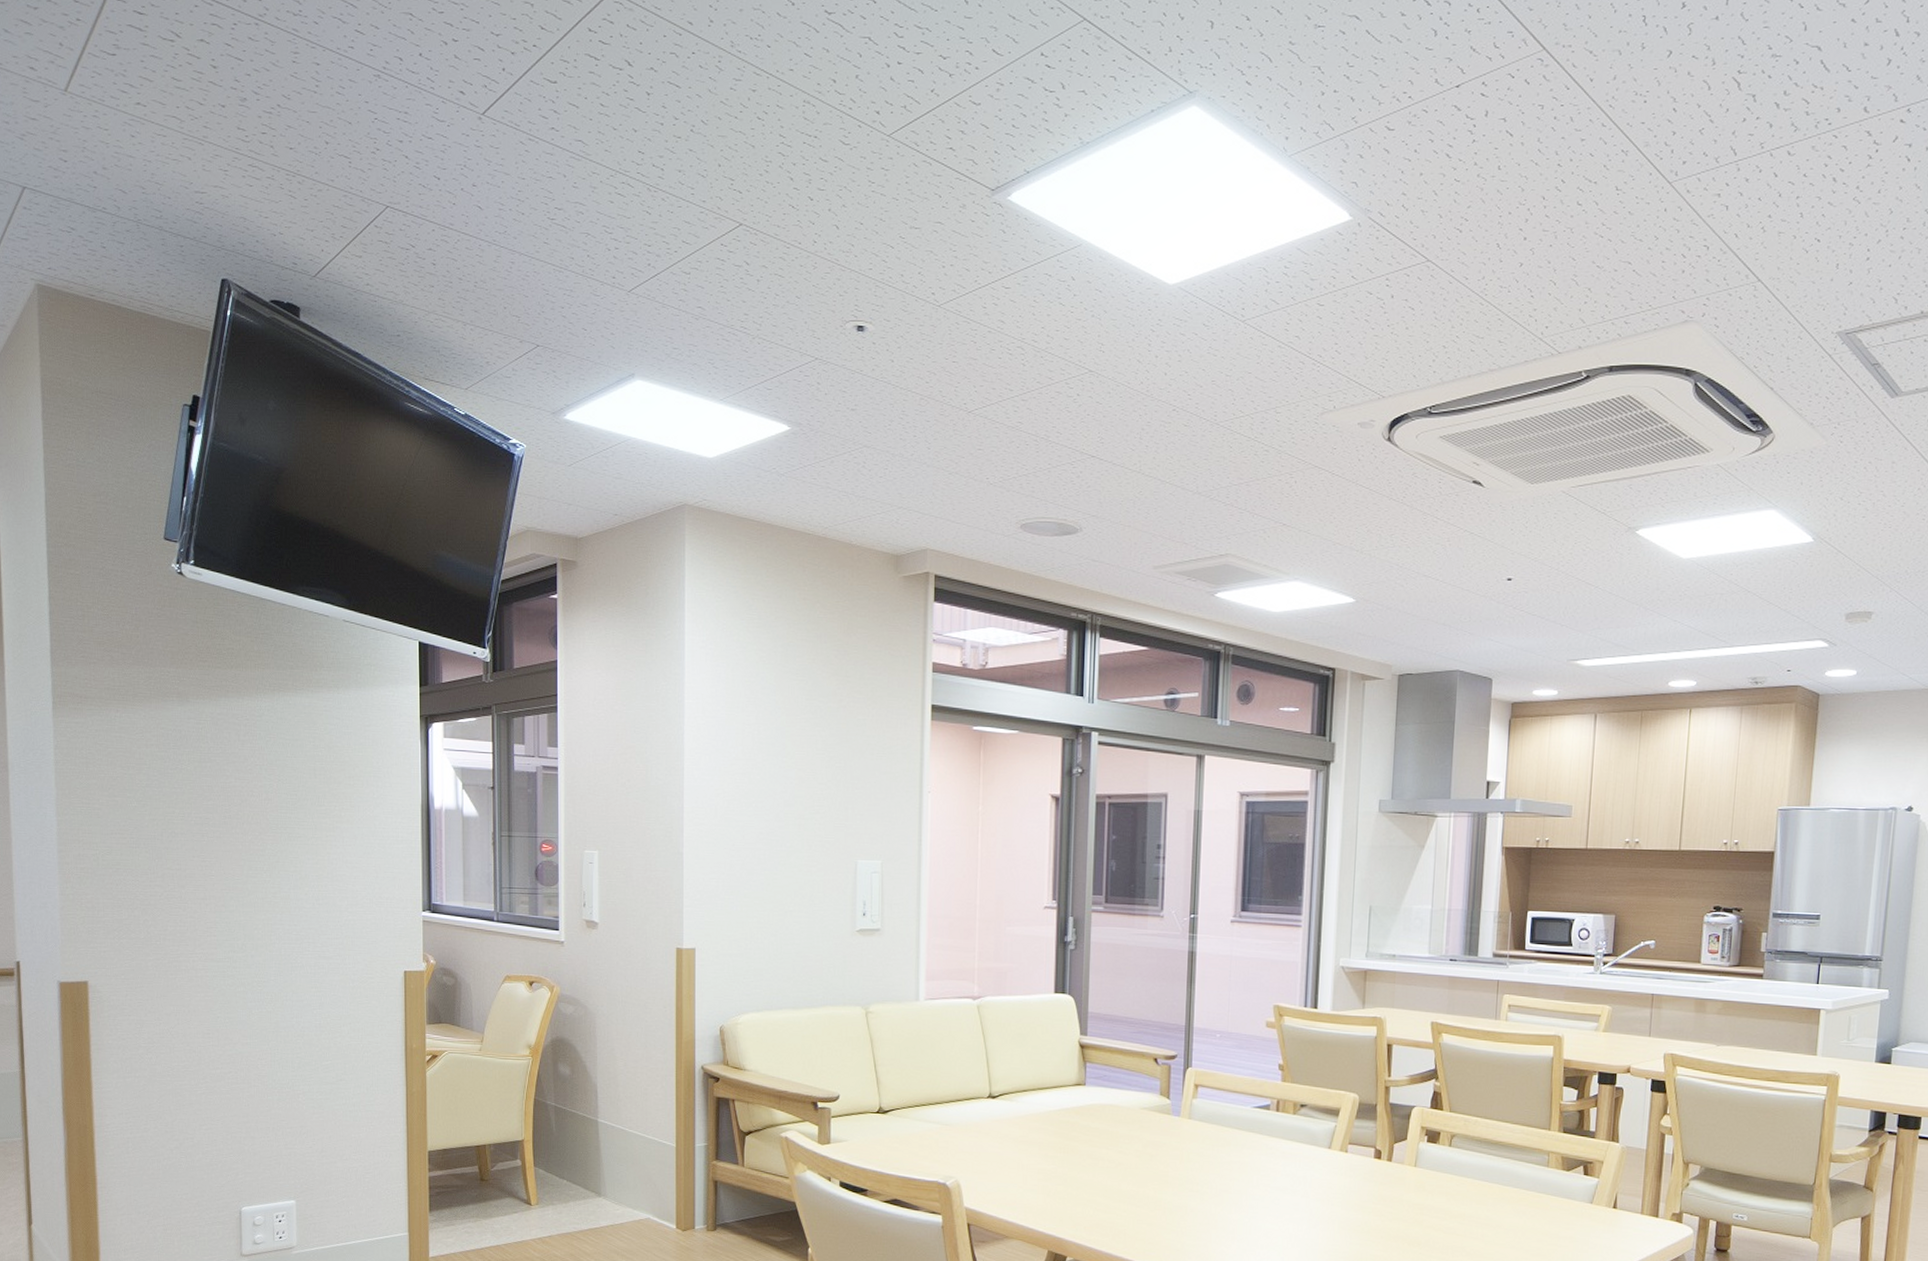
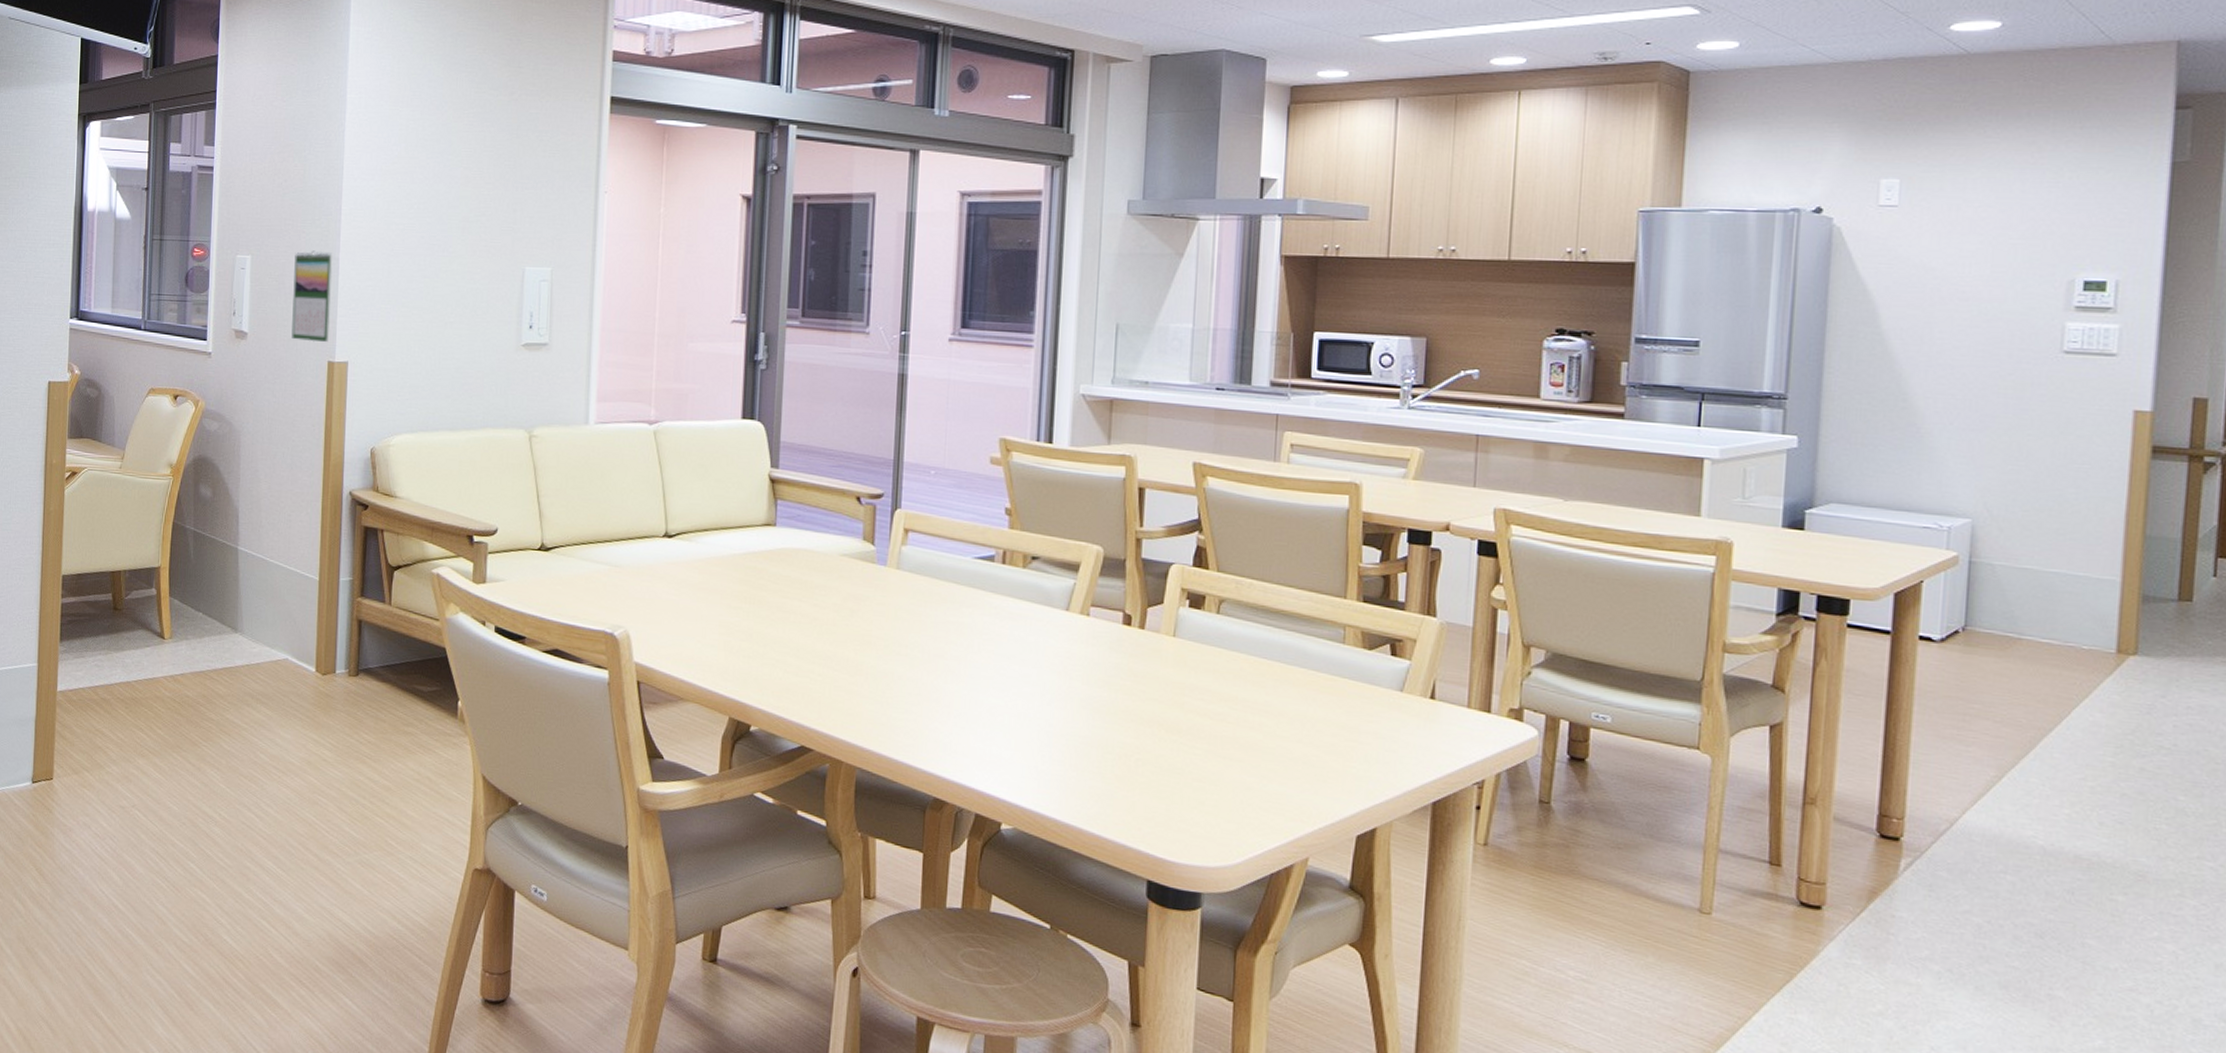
calendar: none [641,846,678,931] -> present [291,250,333,343]

